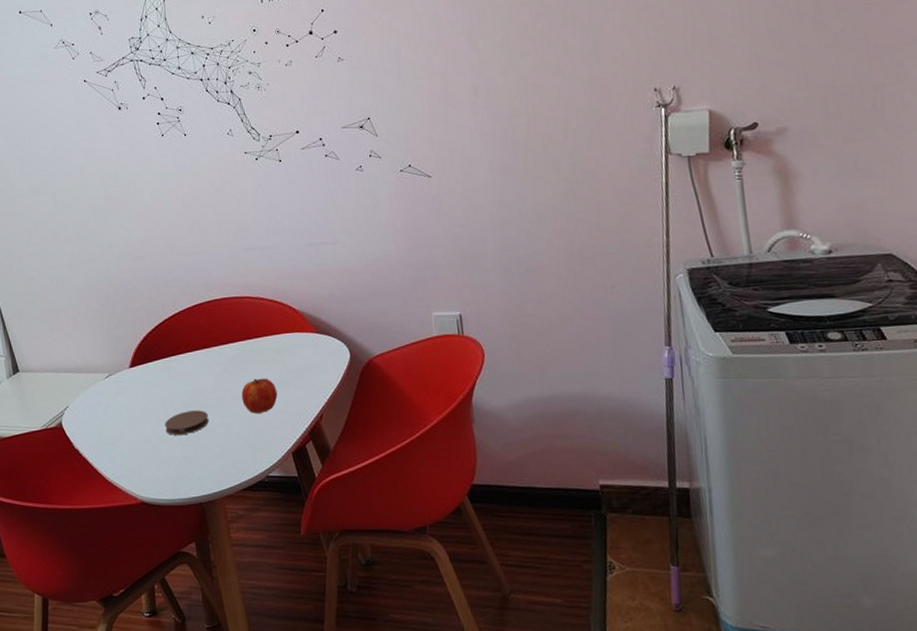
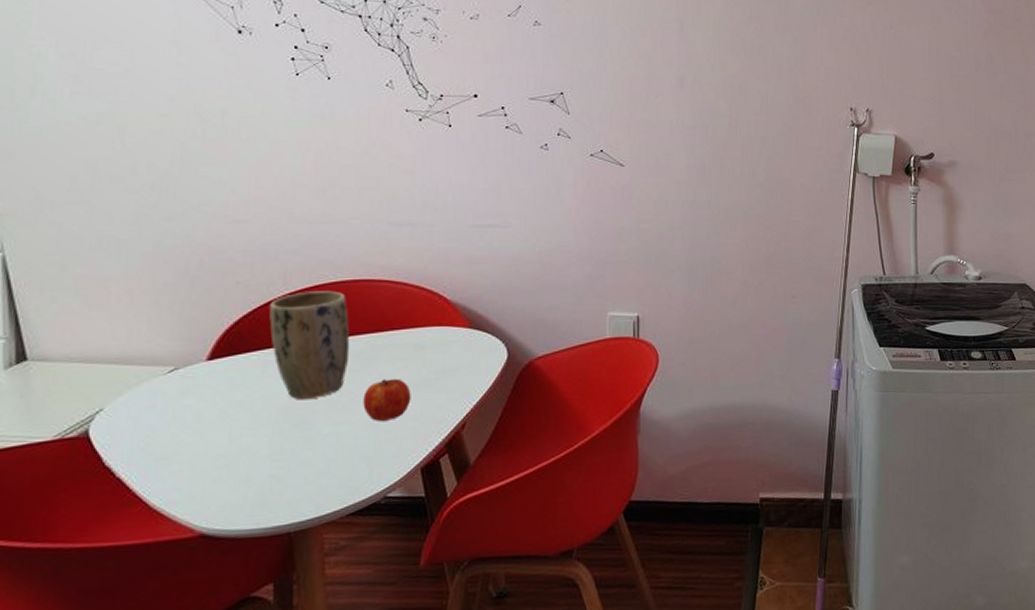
coaster: present [165,410,209,436] -> none [250,416,313,448]
plant pot: none [166,308,228,397] -> present [269,291,350,400]

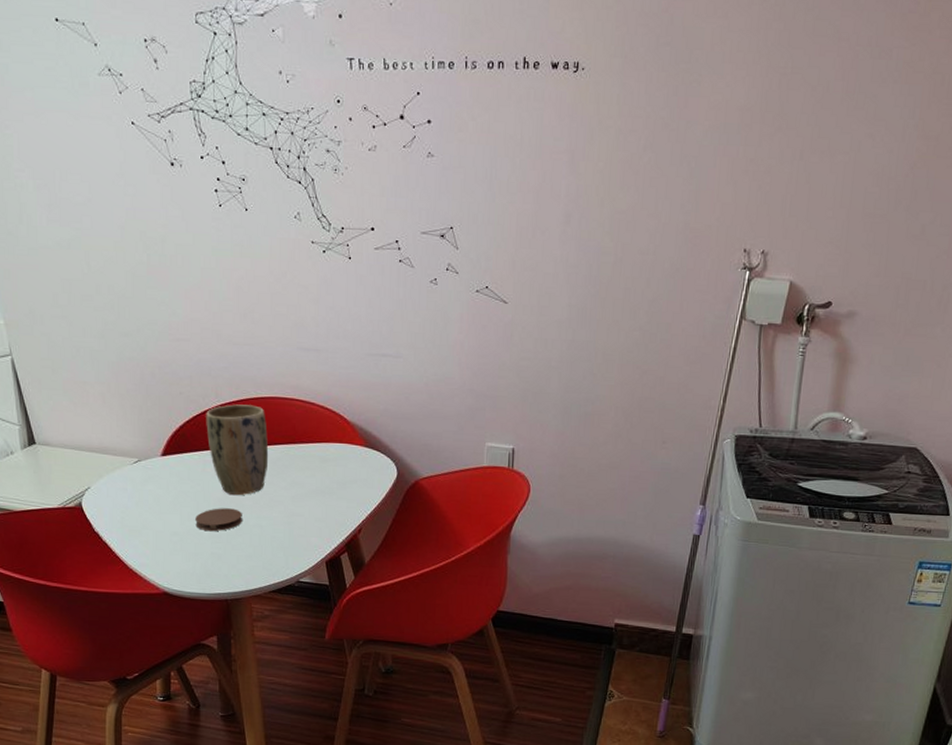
coaster: none [250,416,313,448] -> present [195,508,242,532]
fruit: present [363,378,411,421] -> none [280,484,318,519]

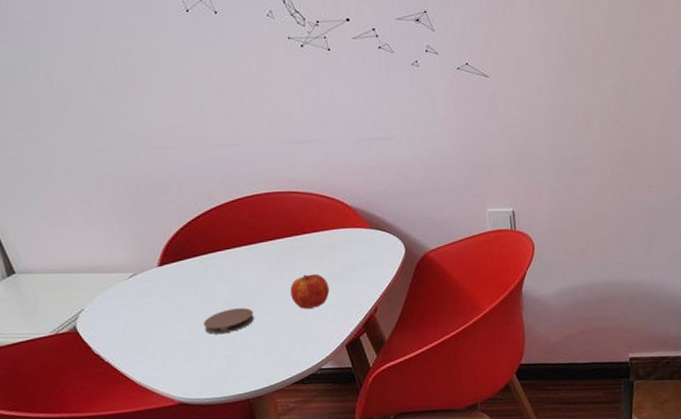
plant pot: present [206,404,269,496] -> none [200,203,274,295]
fruit: none [280,484,318,519] -> present [290,274,330,309]

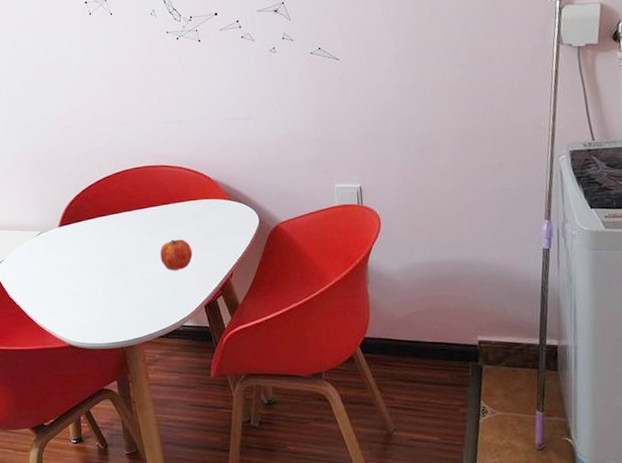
coaster: present [203,307,254,335] -> none [91,266,130,288]

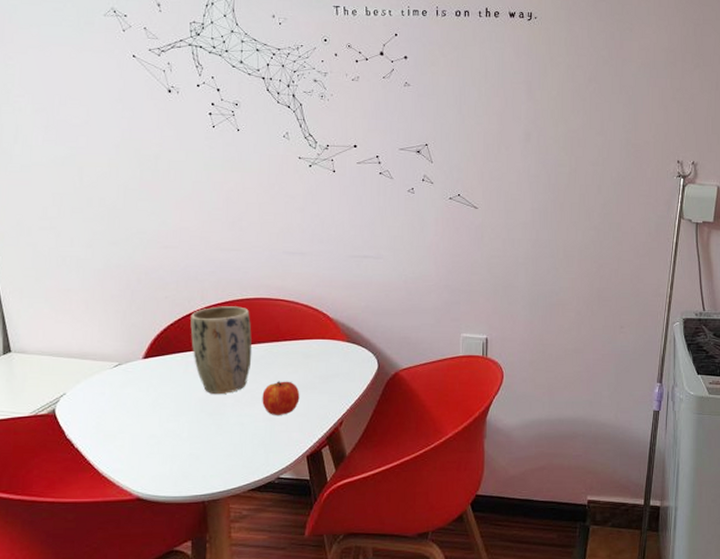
plant pot: none [92,175,148,255] -> present [190,306,253,395]

